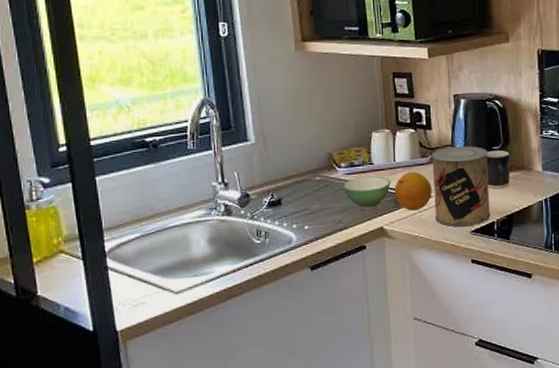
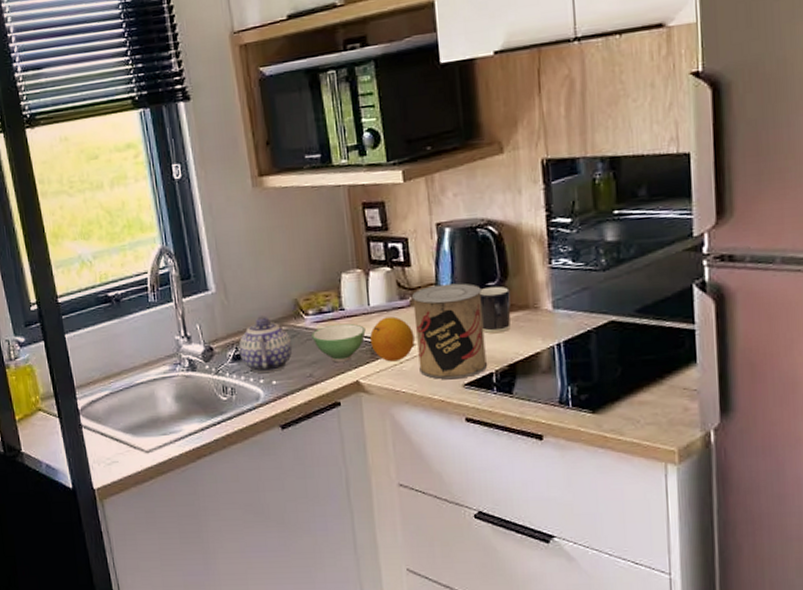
teapot: none [274,166,325,218] -> present [238,315,293,373]

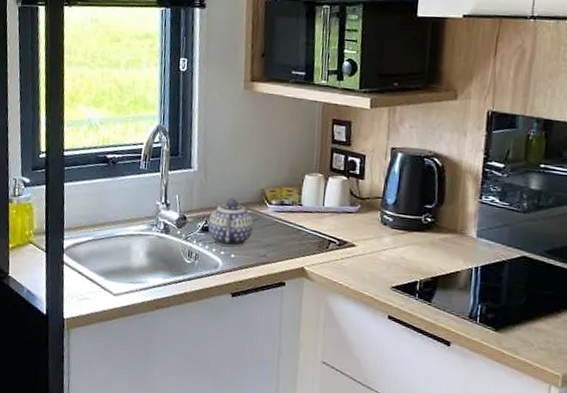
bowl: present [312,323,366,363] -> none [271,216,317,250]
fruit: present [369,316,415,362] -> none [319,218,357,257]
tin can: present [412,283,488,380] -> none [356,199,420,282]
mug: present [480,286,511,334] -> none [415,208,444,249]

